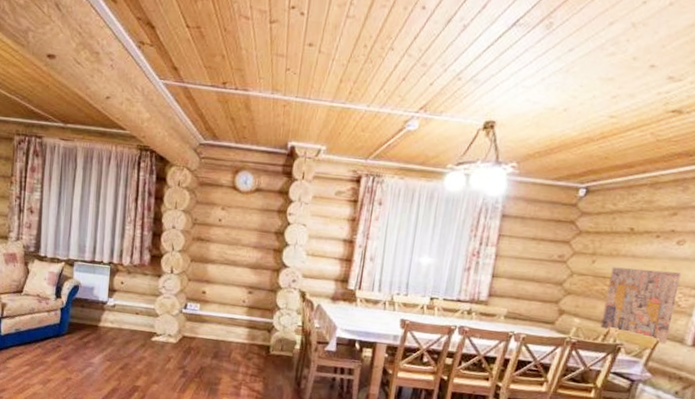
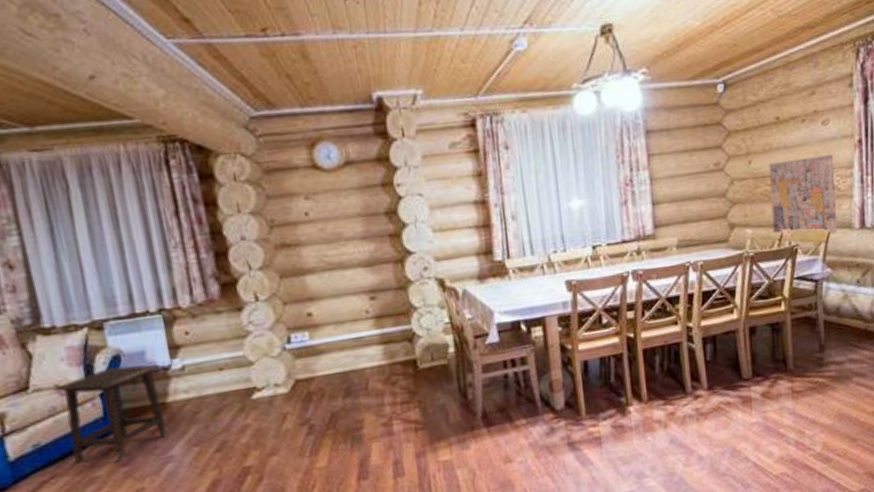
side table: none [35,292,101,357] -> present [52,364,168,464]

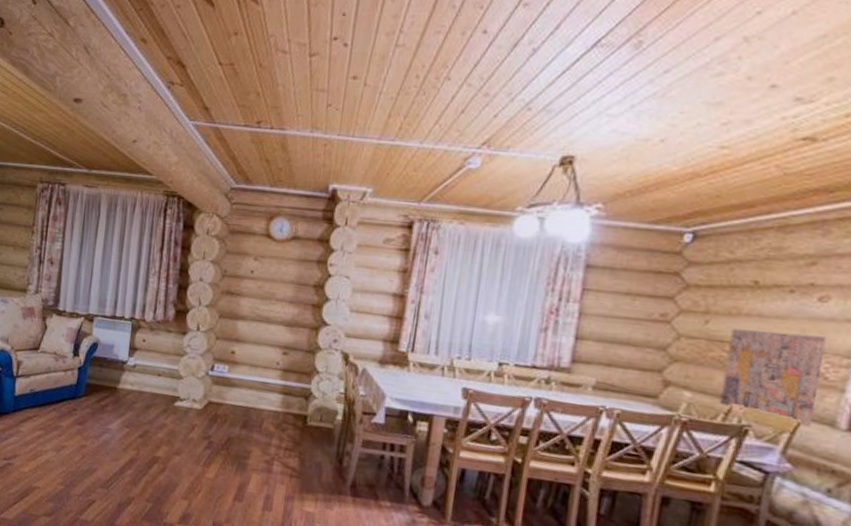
side table: present [52,364,168,464] -> none [51,350,121,421]

